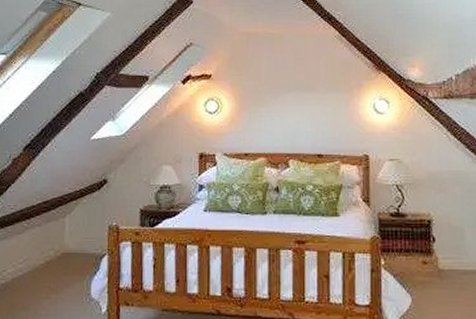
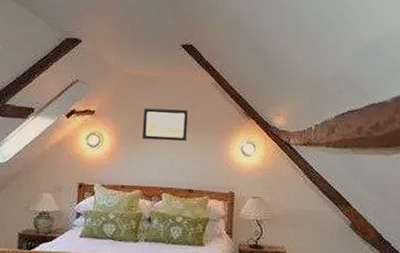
wall art: none [263,67,312,102] -> present [142,108,188,142]

